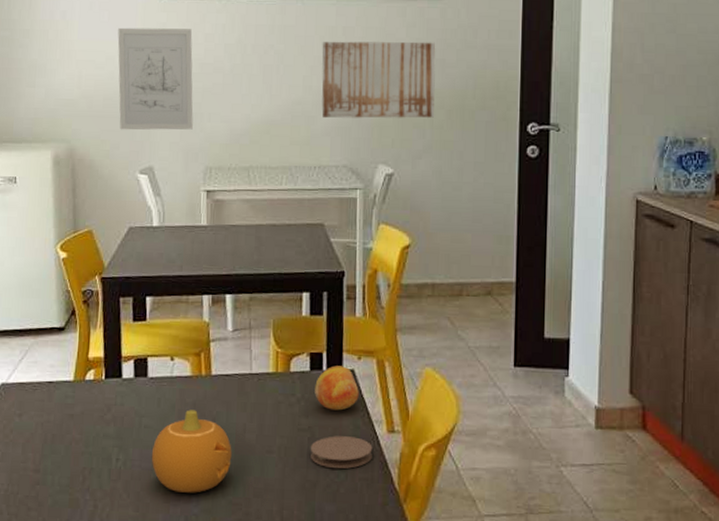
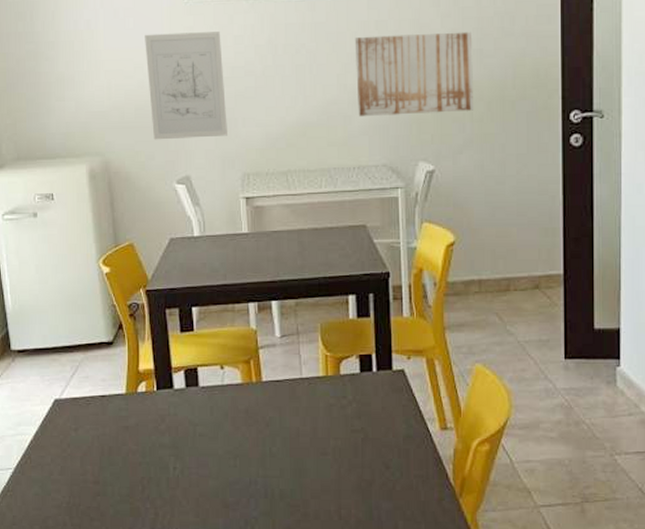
fruit: present [151,410,232,493] -> none [207,416,287,497]
coaster: present [310,436,373,469] -> none [364,435,426,467]
fruit: present [315,365,359,411] -> none [366,366,410,411]

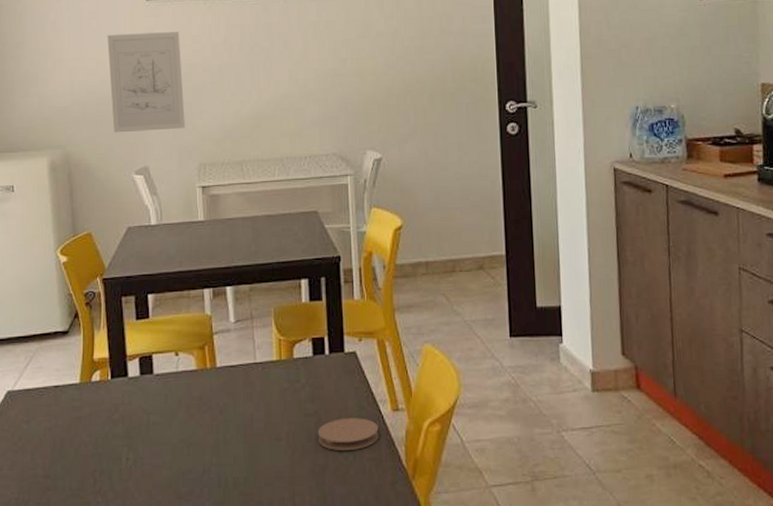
wall art: present [354,31,473,117] -> none [305,30,417,110]
coaster: none [364,435,426,467] -> present [317,418,379,450]

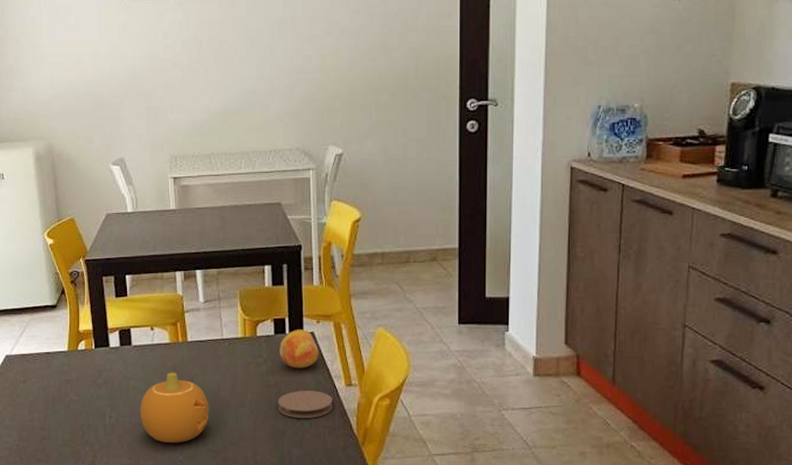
wall art: present [107,32,185,133] -> none [84,28,157,126]
fruit: none [161,403,241,487] -> present [139,372,209,443]
fruit: none [319,349,362,393] -> present [279,329,319,368]

